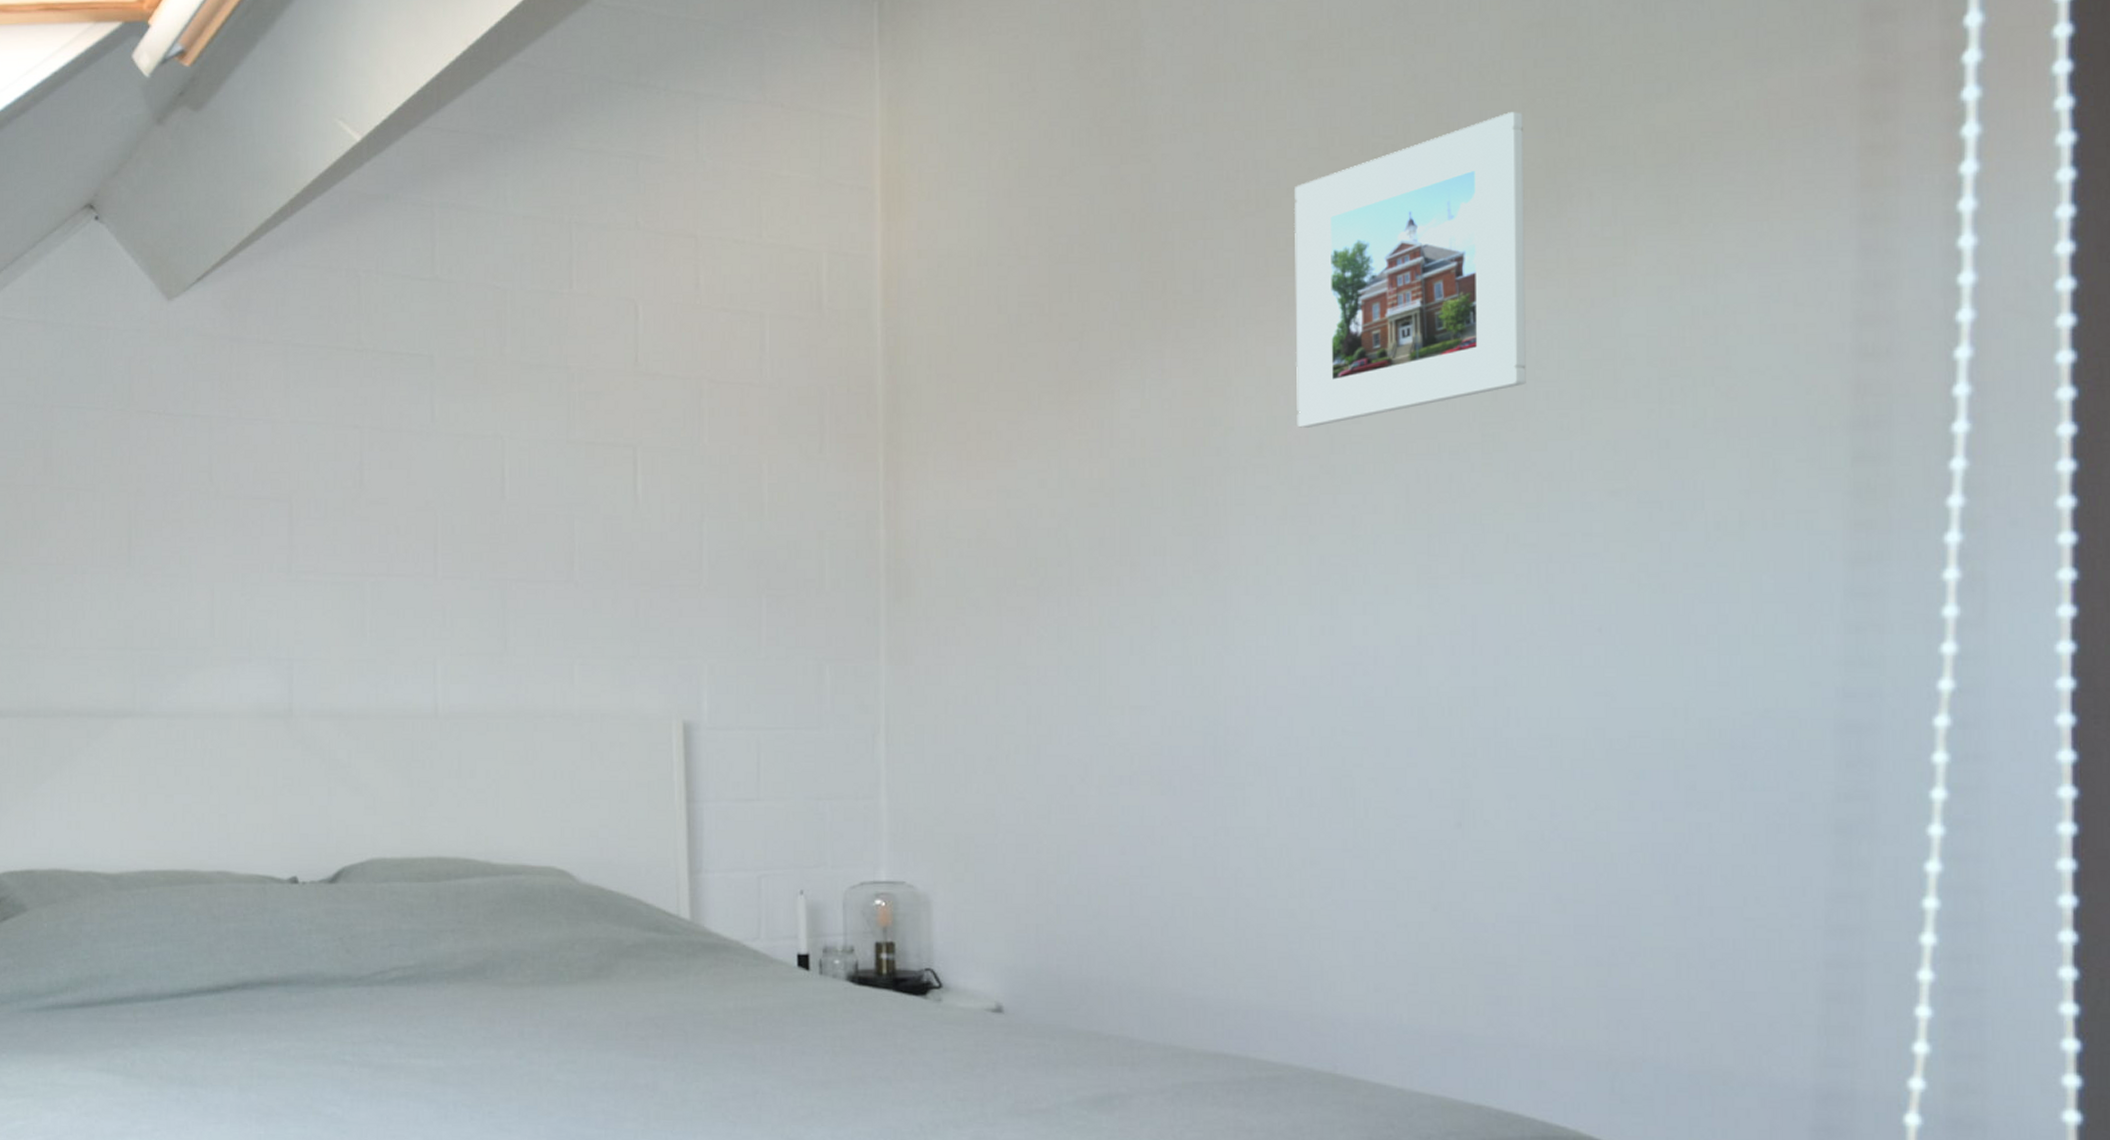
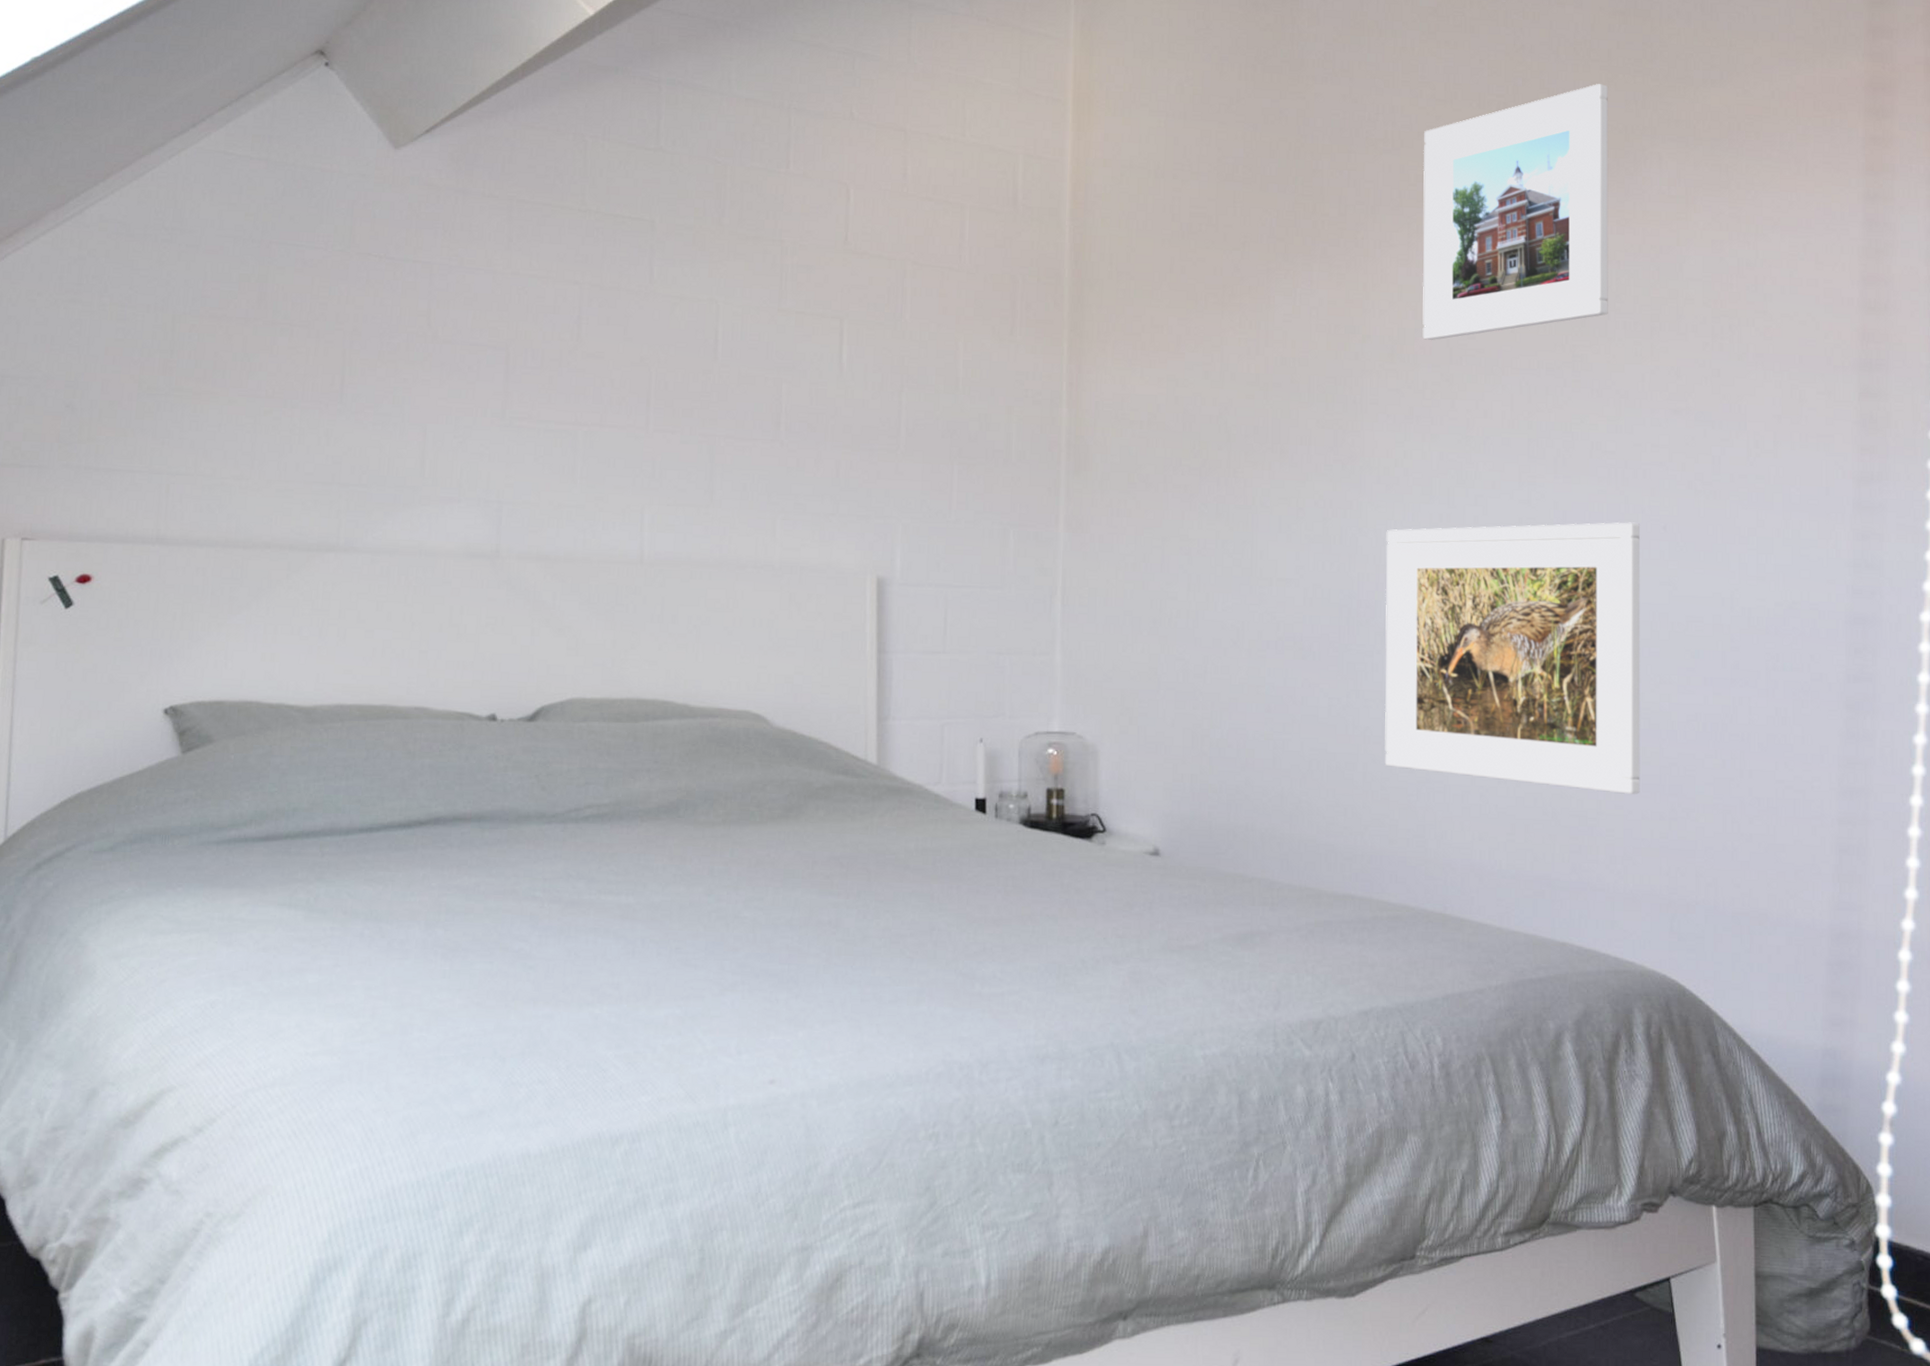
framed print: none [1257,625,1572,937] -> present [1384,522,1641,794]

